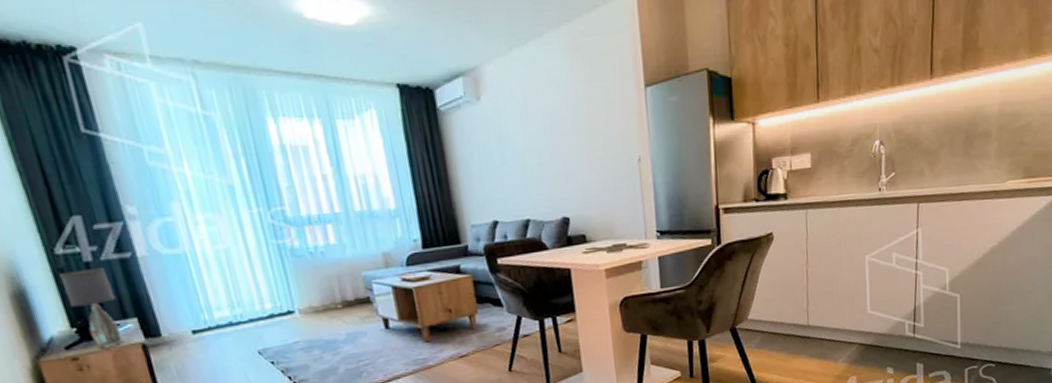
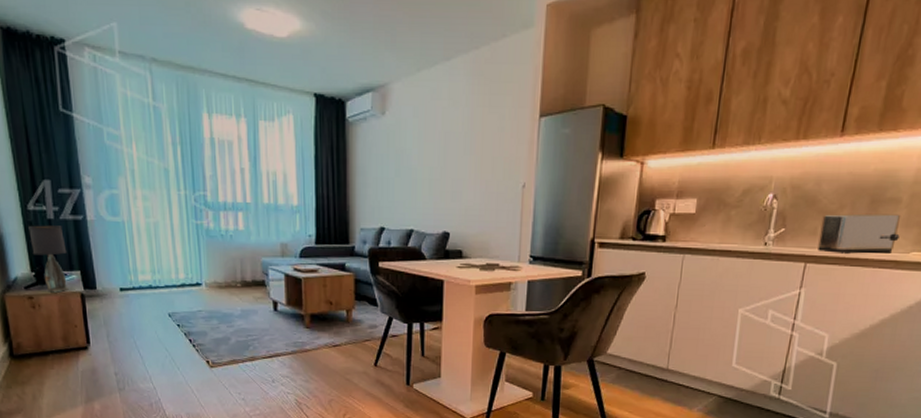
toaster: none [925,147,995,191] -> present [817,213,901,255]

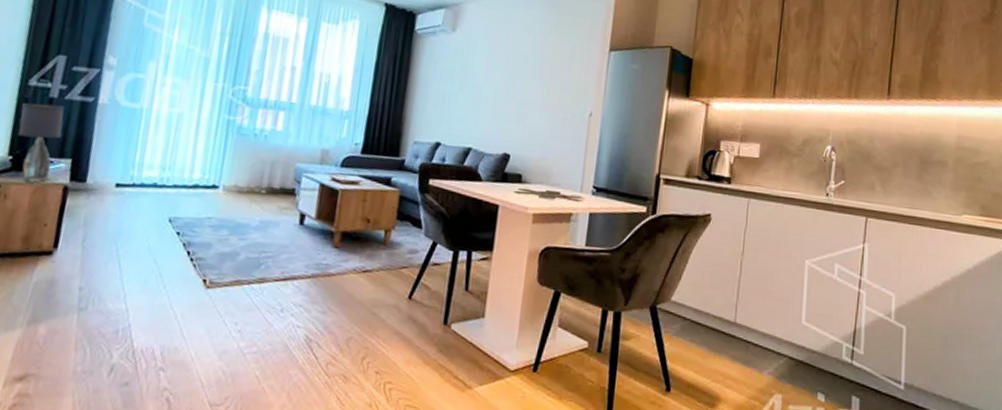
toaster: present [817,213,901,255] -> none [876,170,950,215]

